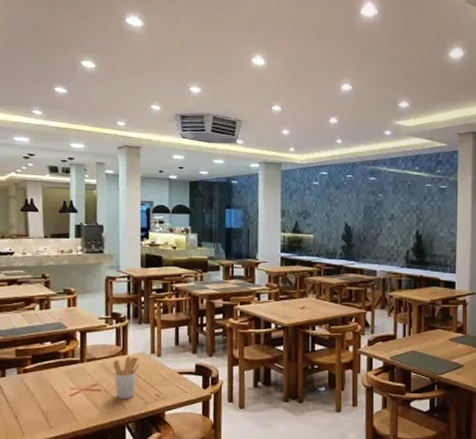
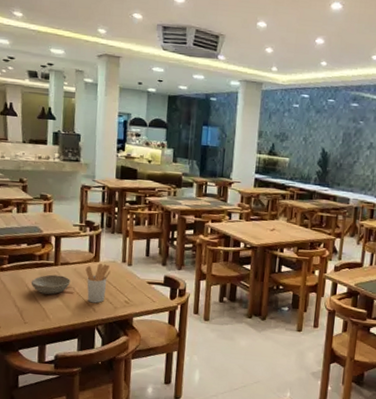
bowl: none [56,372,97,394] -> present [31,274,70,295]

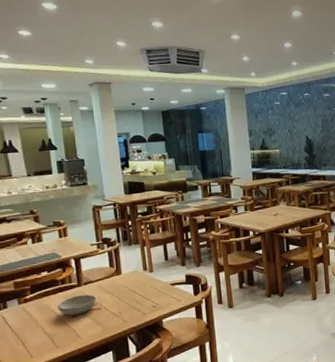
utensil holder: present [85,264,110,304] -> none [109,275,134,315]

